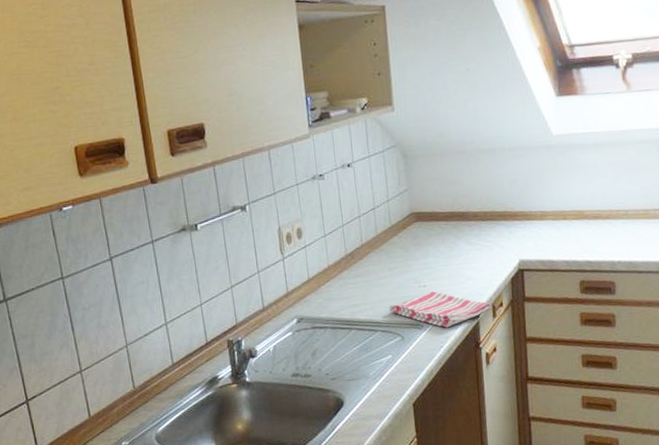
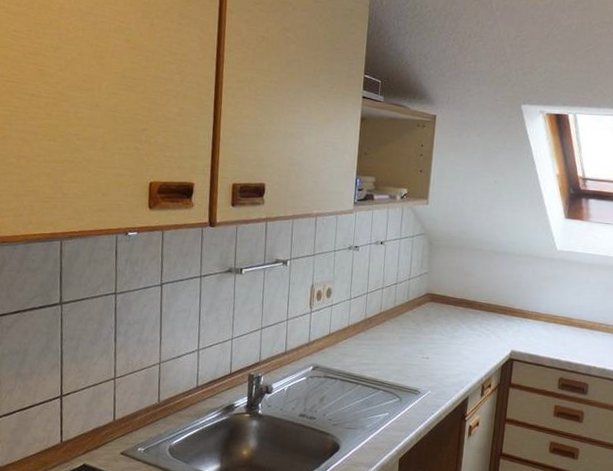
dish towel: present [389,290,492,328] -> none [393,363,482,398]

